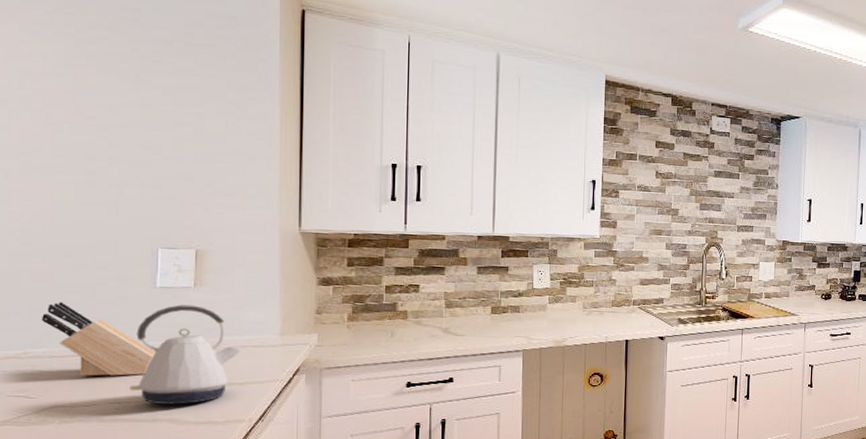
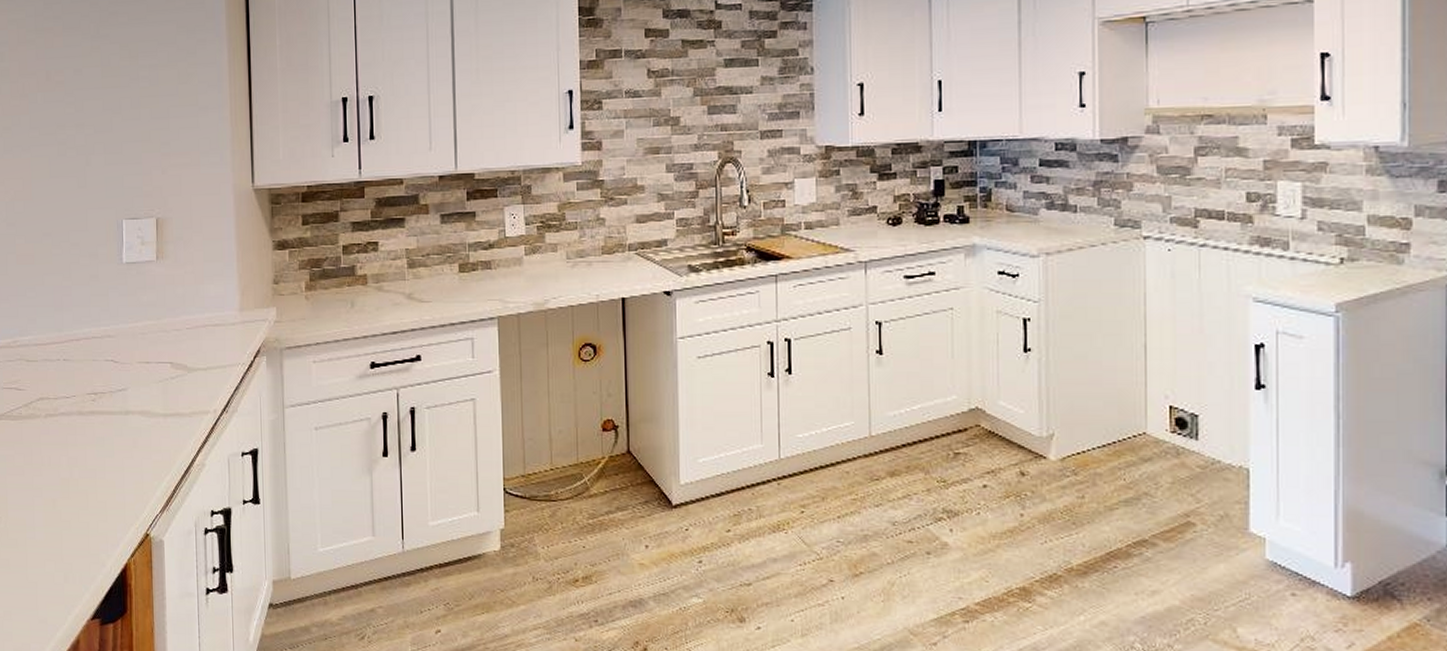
knife block: present [42,302,156,376] -> none [27,285,125,365]
kettle: present [129,304,241,405] -> none [103,281,203,395]

